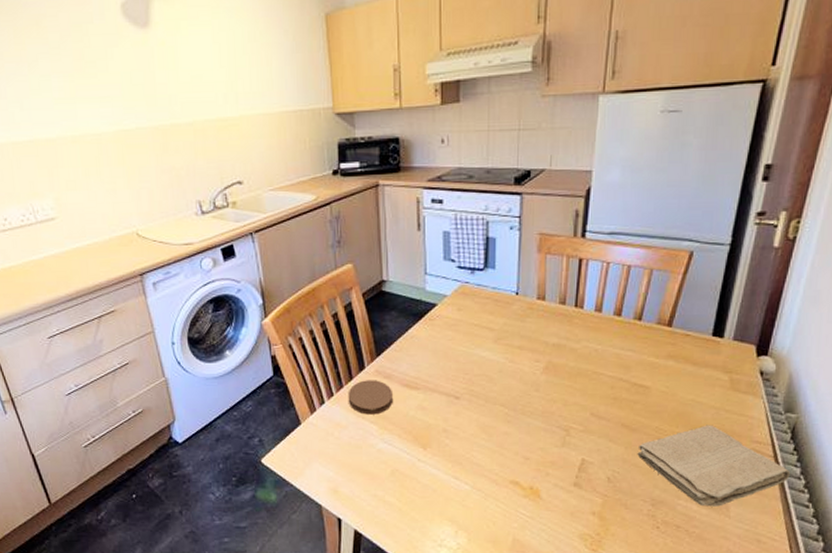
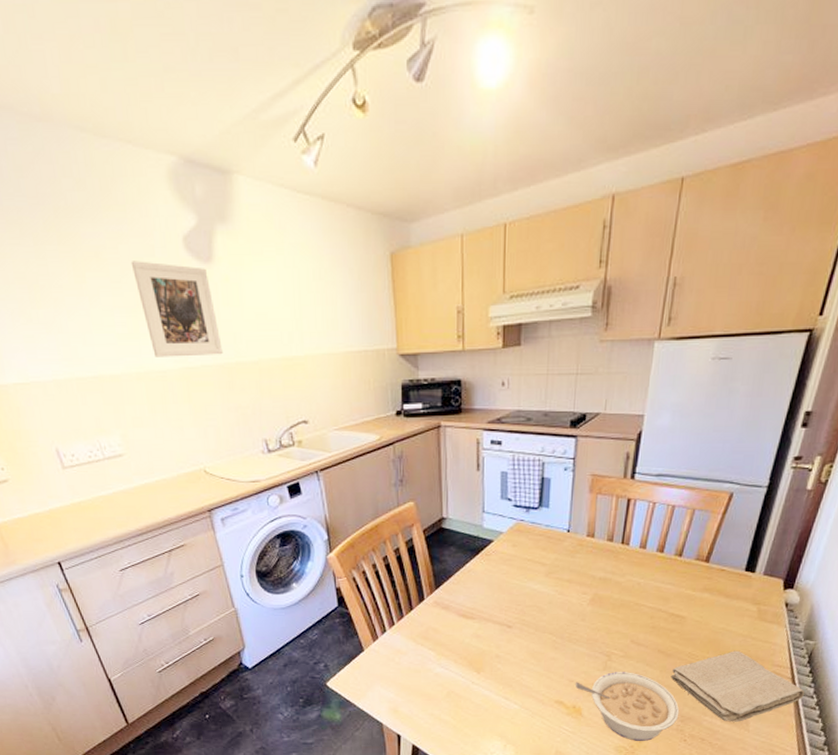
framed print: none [69,27,158,121] -> present [130,261,223,357]
coaster: present [348,380,394,415] -> none [408,610,451,642]
legume: none [531,448,650,528] -> present [575,672,680,741]

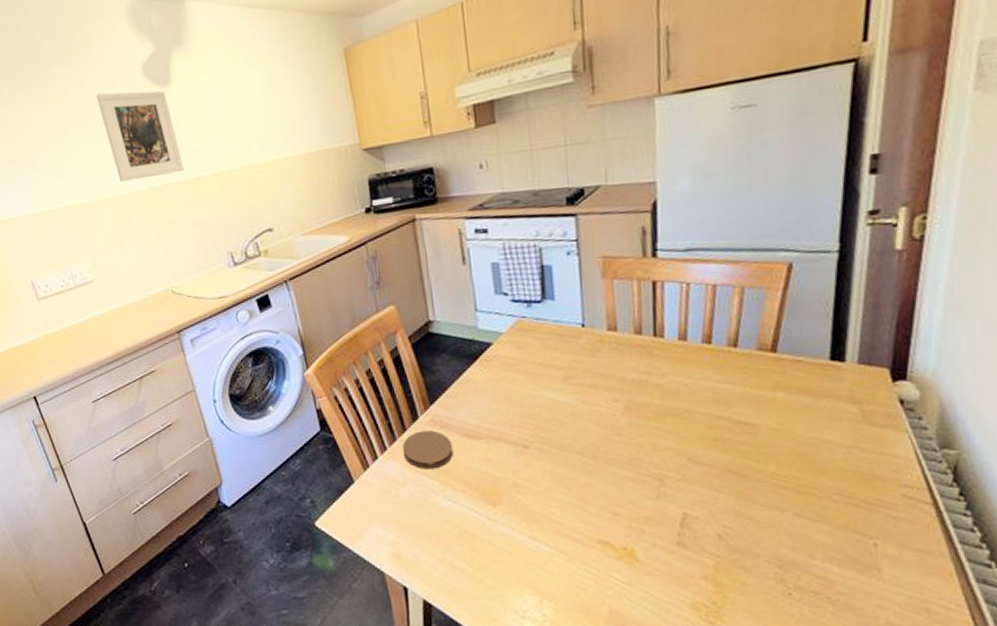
coaster: none [408,610,451,642] -> present [402,430,454,470]
legume: present [575,672,680,741] -> none [621,500,775,595]
washcloth: present [670,650,806,722] -> none [752,467,960,568]

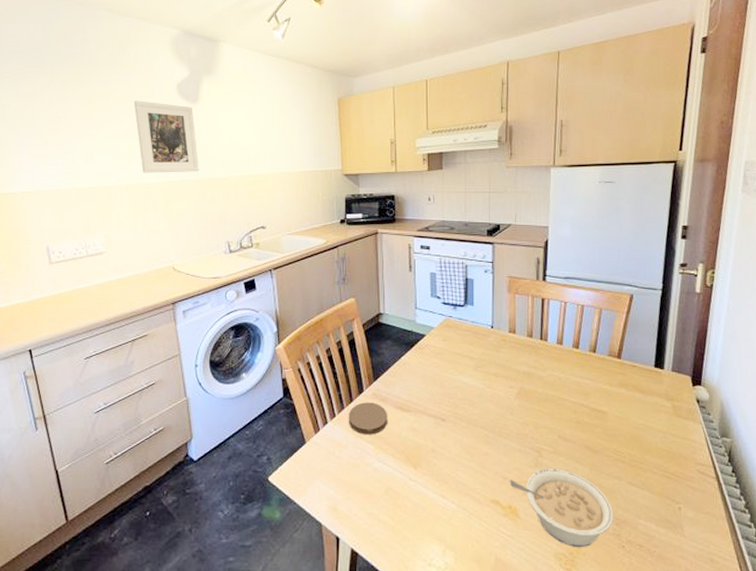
legume: none [621,500,775,595] -> present [509,469,614,547]

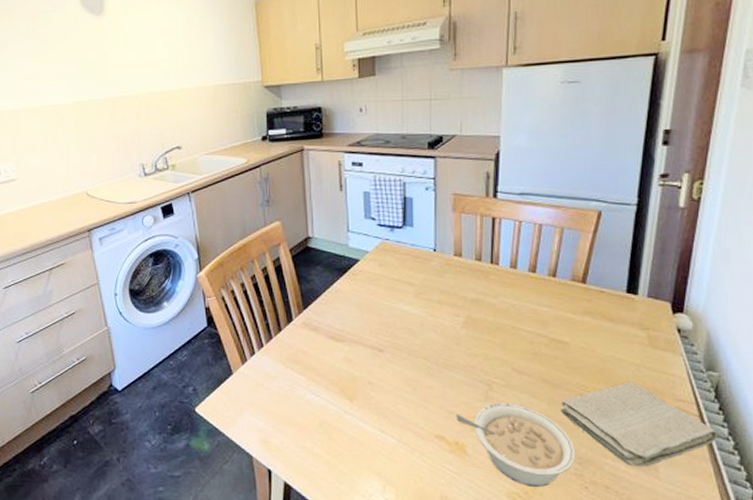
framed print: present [133,100,199,173] -> none [36,16,108,94]
coaster: present [348,402,388,435] -> none [277,332,320,366]
washcloth: none [600,447,732,526] -> present [560,382,719,467]

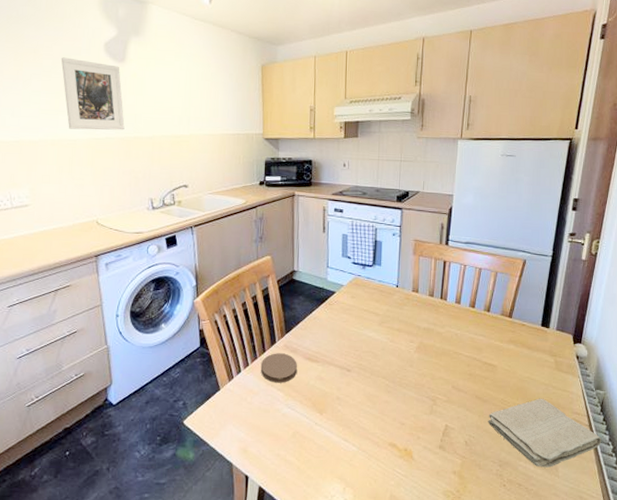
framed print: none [36,16,108,94] -> present [61,57,125,130]
coaster: none [277,332,320,366] -> present [260,353,298,383]
legume: present [455,403,576,487] -> none [406,416,498,485]

